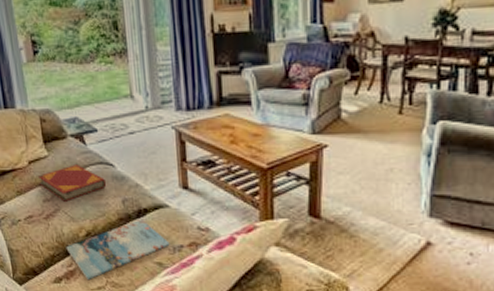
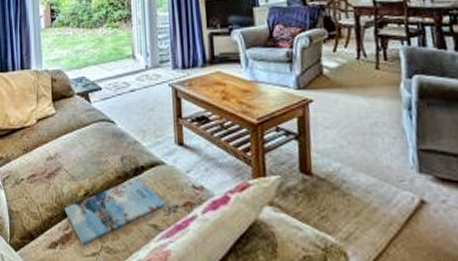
hardback book: present [37,165,107,202] -> none [43,122,107,160]

